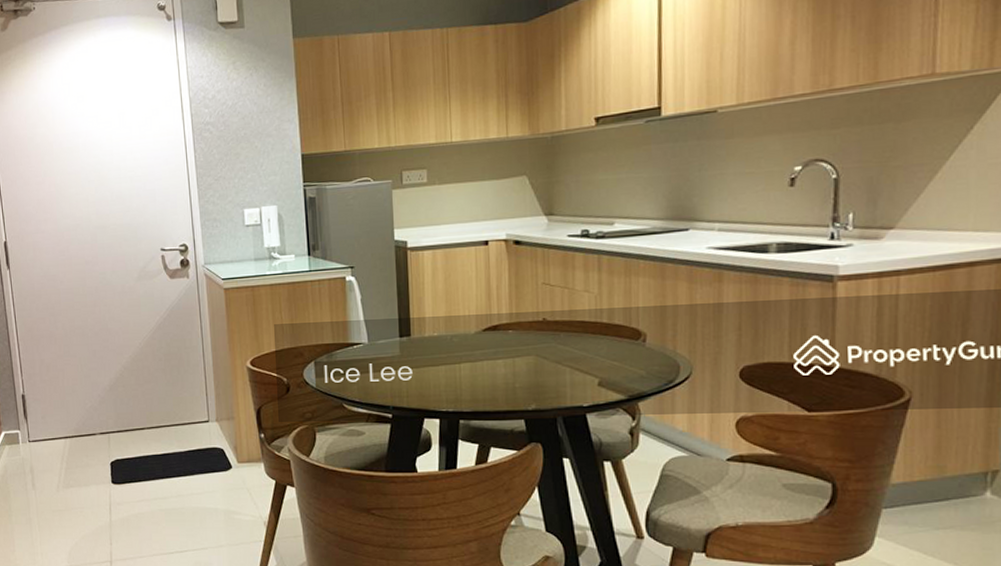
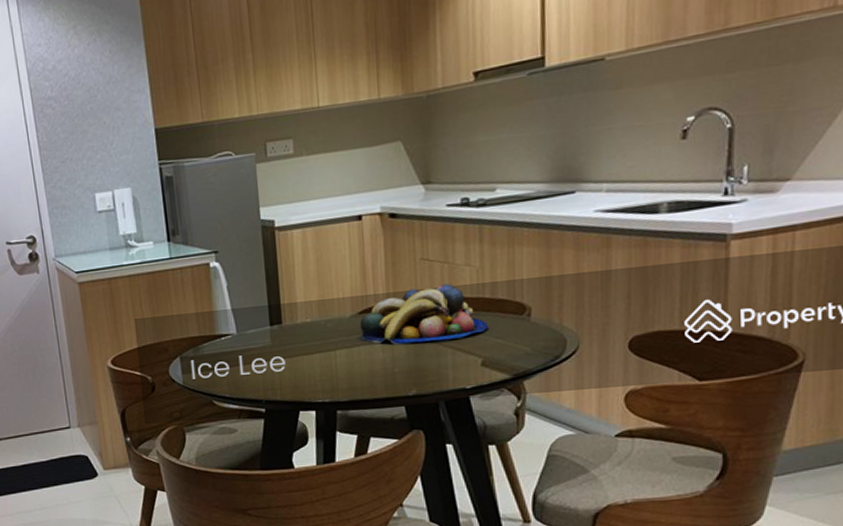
fruit bowl: none [483,307,606,362] -> present [359,283,489,345]

